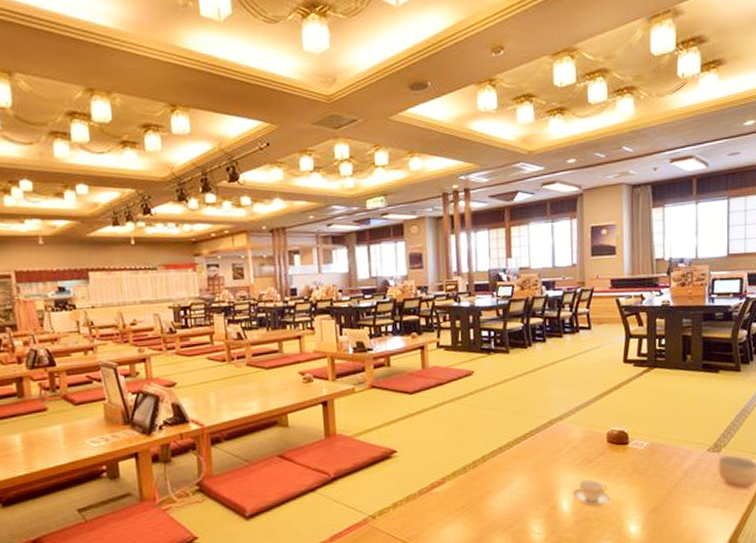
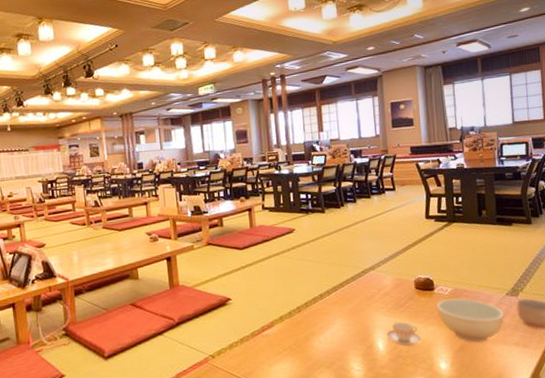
soup bowl: none [629,453,704,504] -> present [436,298,505,343]

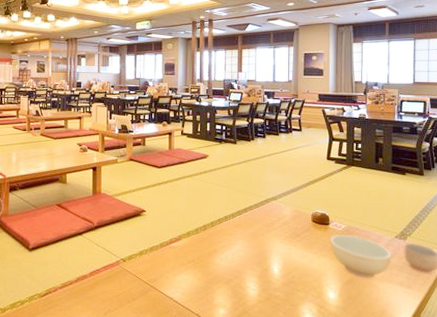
teacup: present [386,321,422,346] -> none [282,250,314,273]

